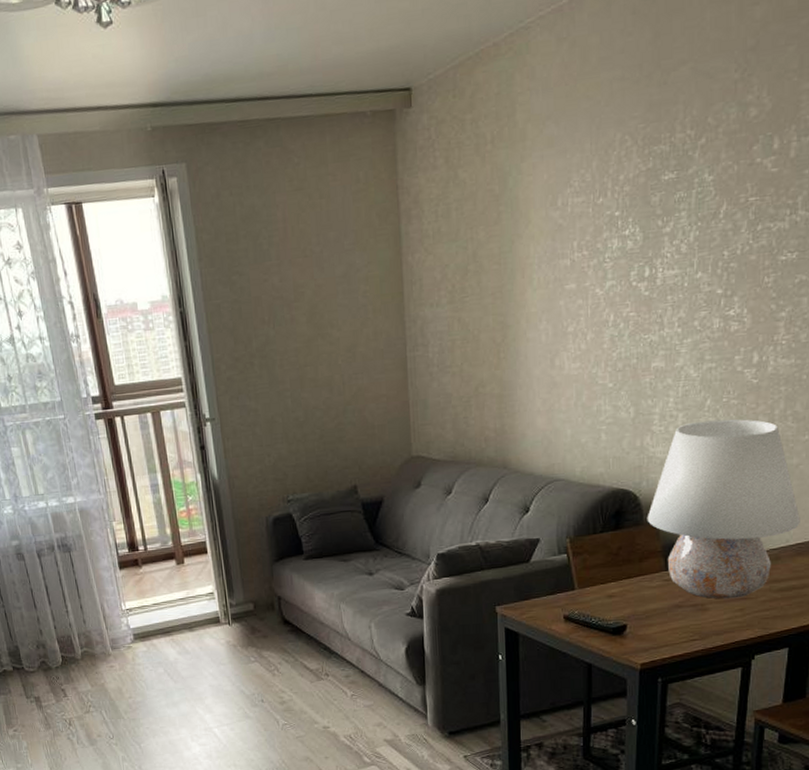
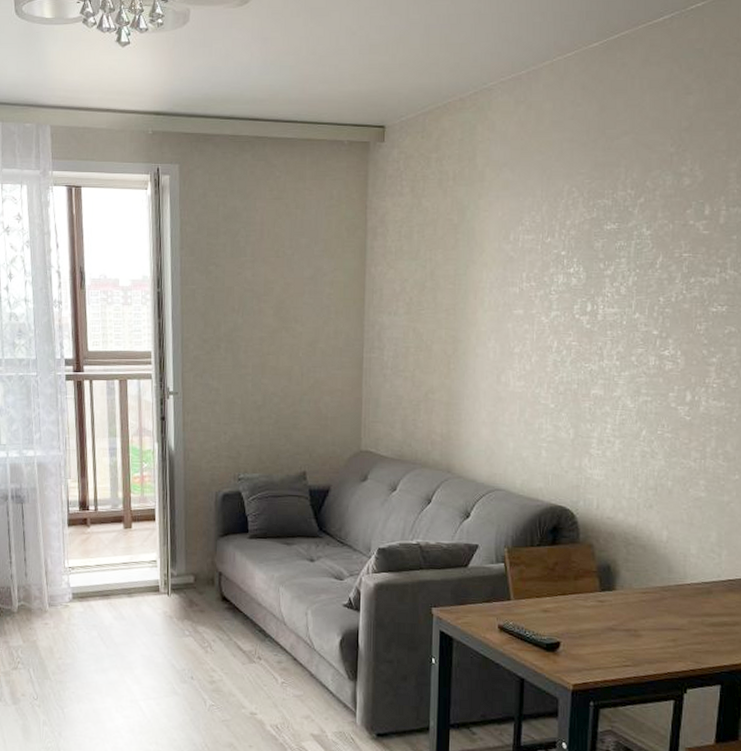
table lamp: present [647,418,800,599] -> none [583,449,731,628]

